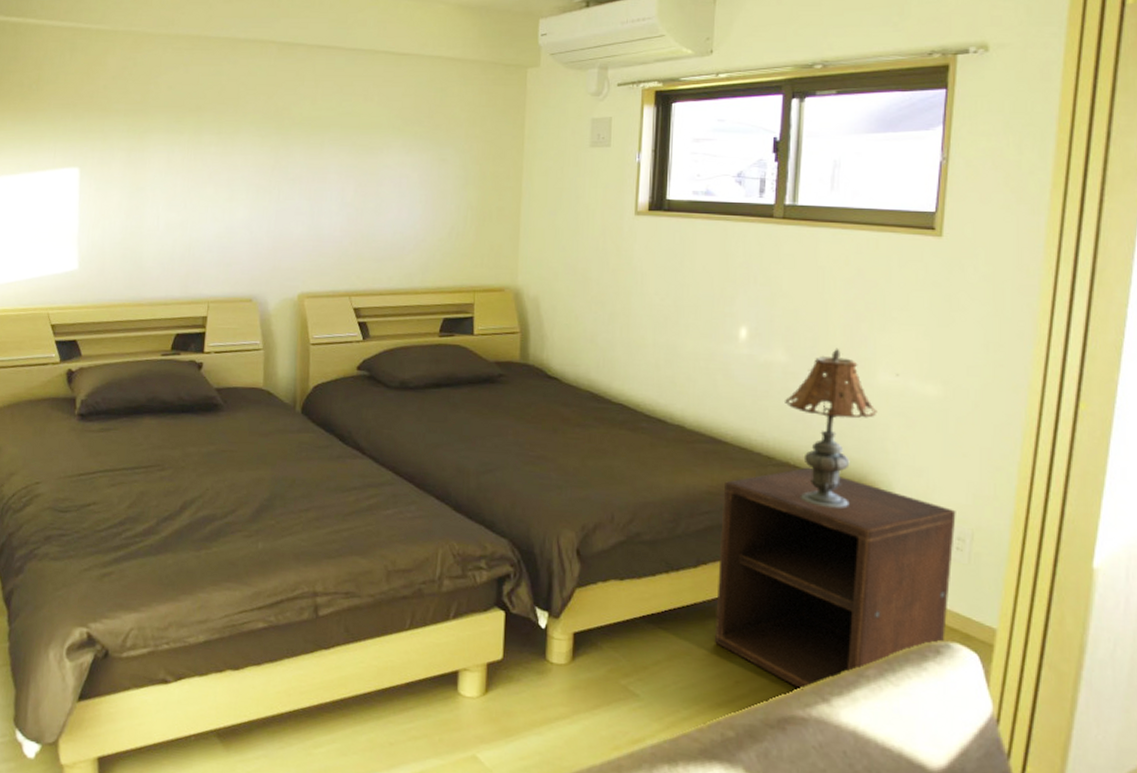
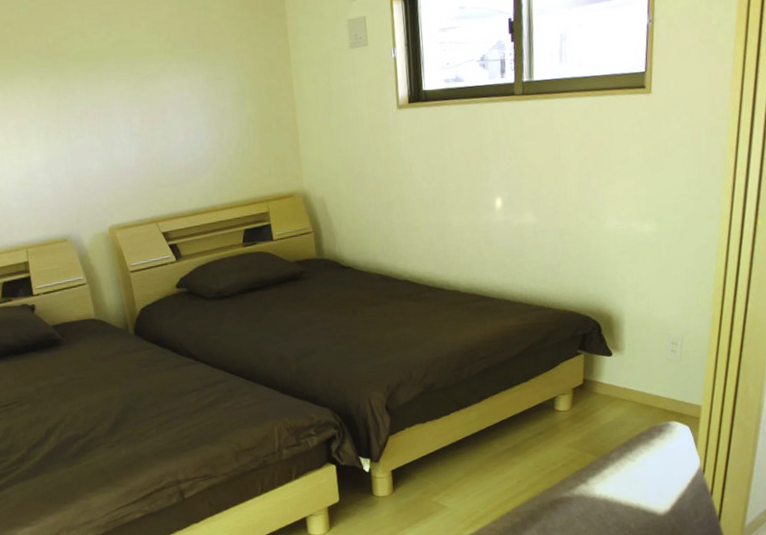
nightstand: present [715,467,956,690] -> none [495,307,670,478]
table lamp: present [785,348,899,508] -> none [536,204,623,337]

